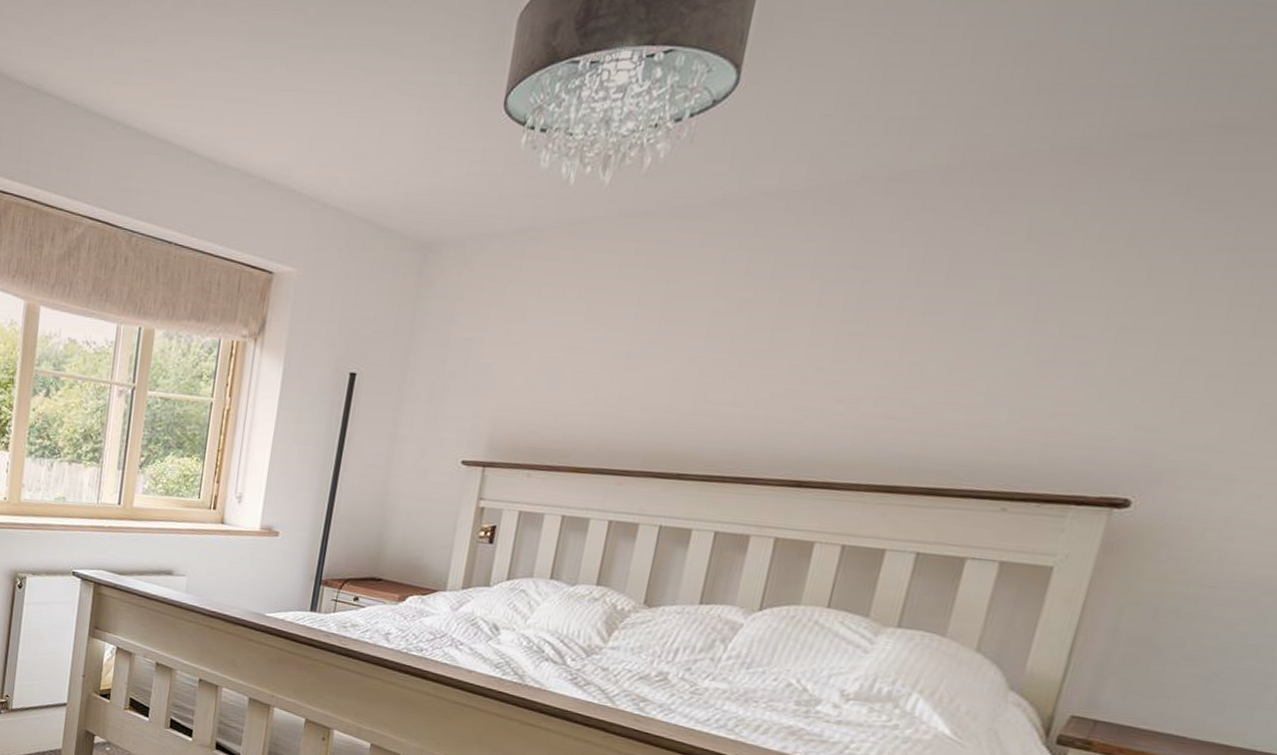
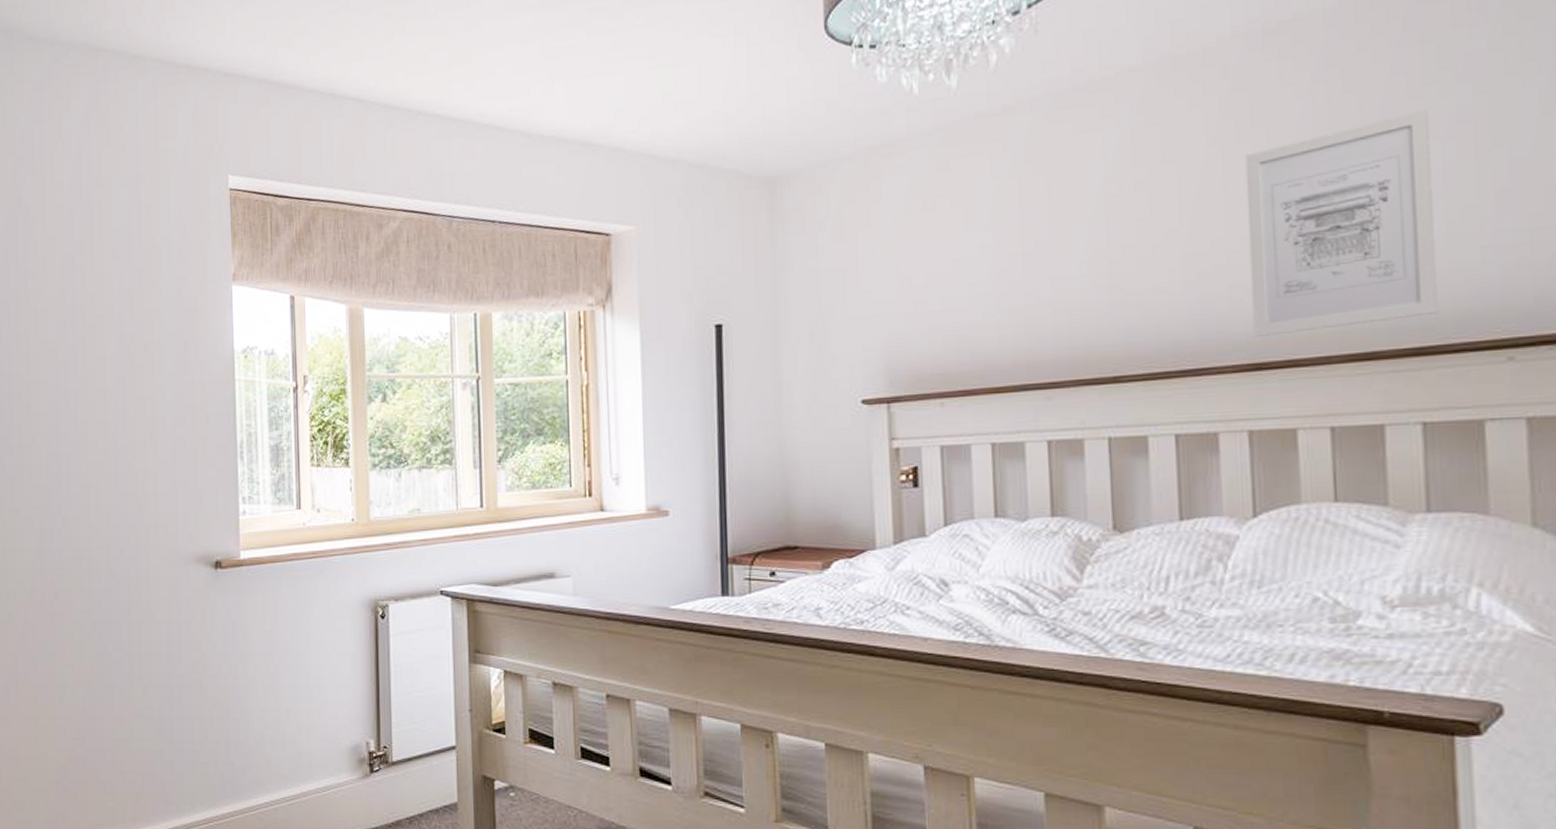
wall art: none [802,276,1006,462] -> present [1244,109,1438,337]

